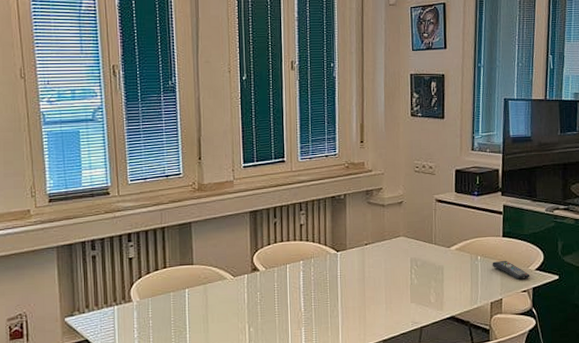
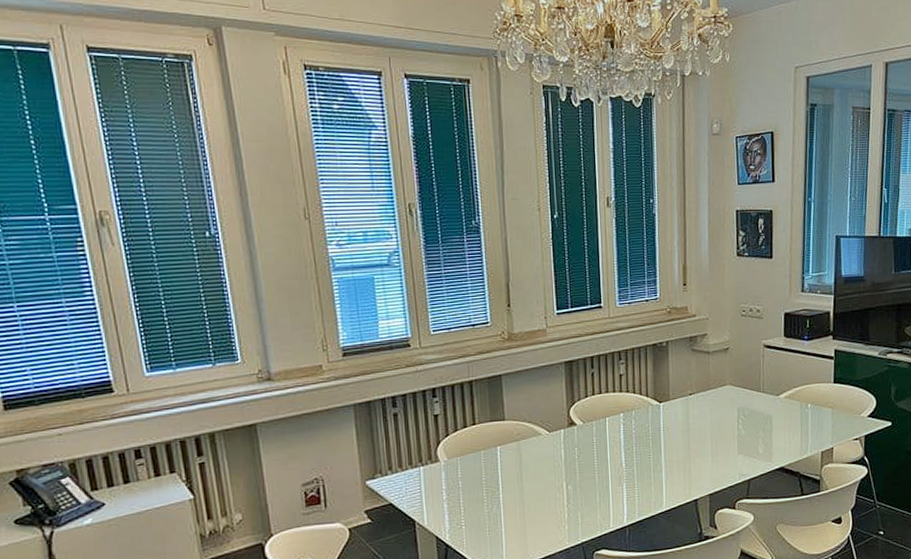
remote control: present [492,260,530,280] -> none [823,407,862,427]

